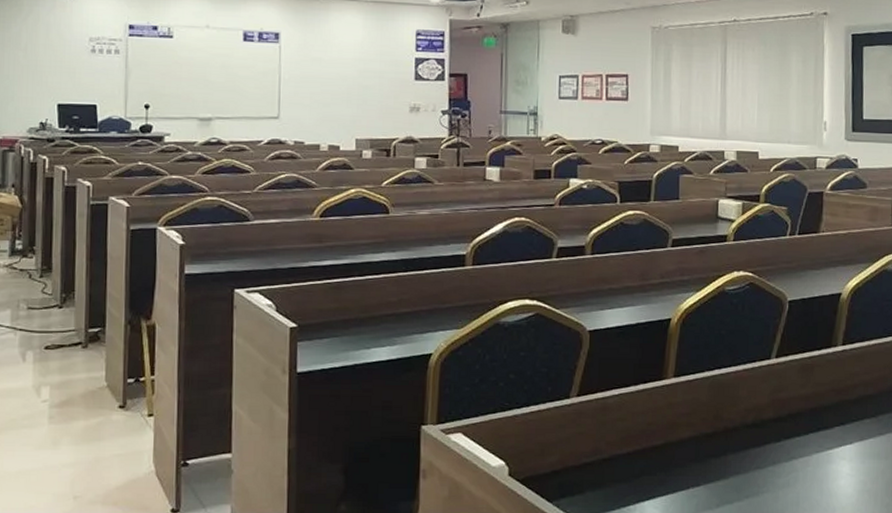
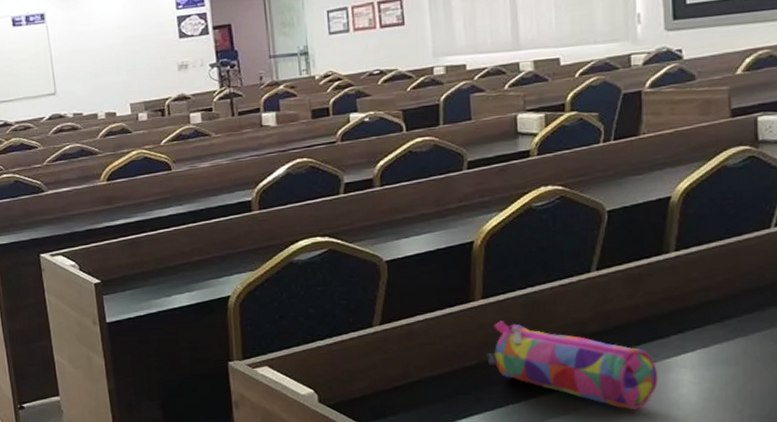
pencil case: none [673,401,822,499] -> present [486,321,659,409]

